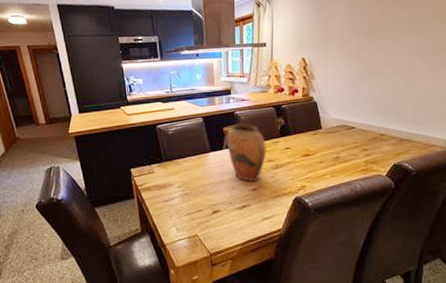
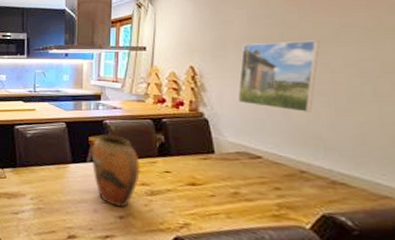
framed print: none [338,29,396,89] -> present [237,40,321,112]

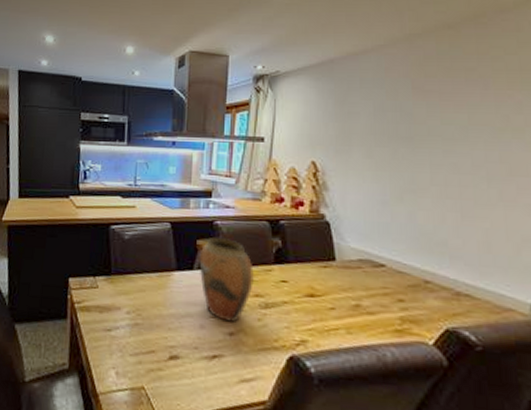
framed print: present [237,40,321,112] -> none [361,137,448,217]

